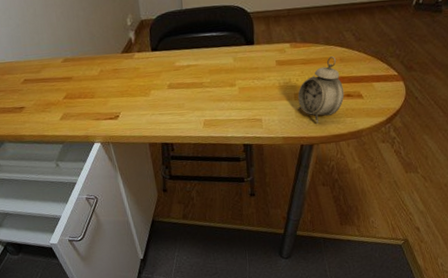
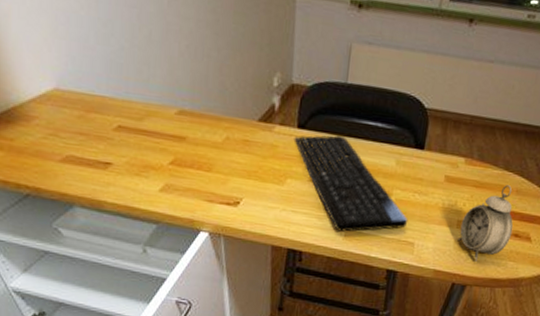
keyboard: none [150,49,253,122] -> present [294,135,408,232]

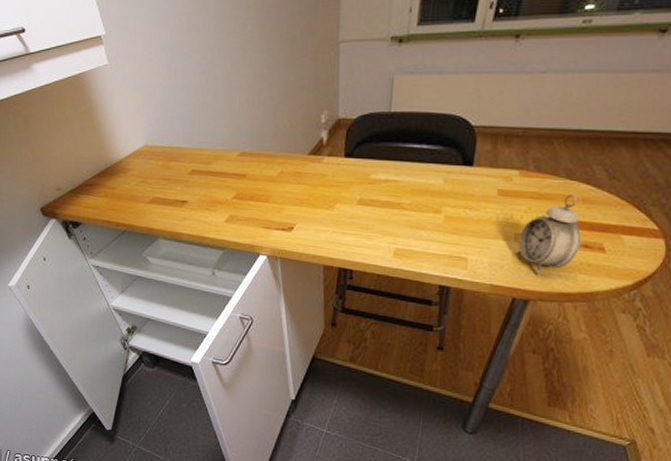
keyboard: present [294,135,408,232] -> none [341,160,460,250]

